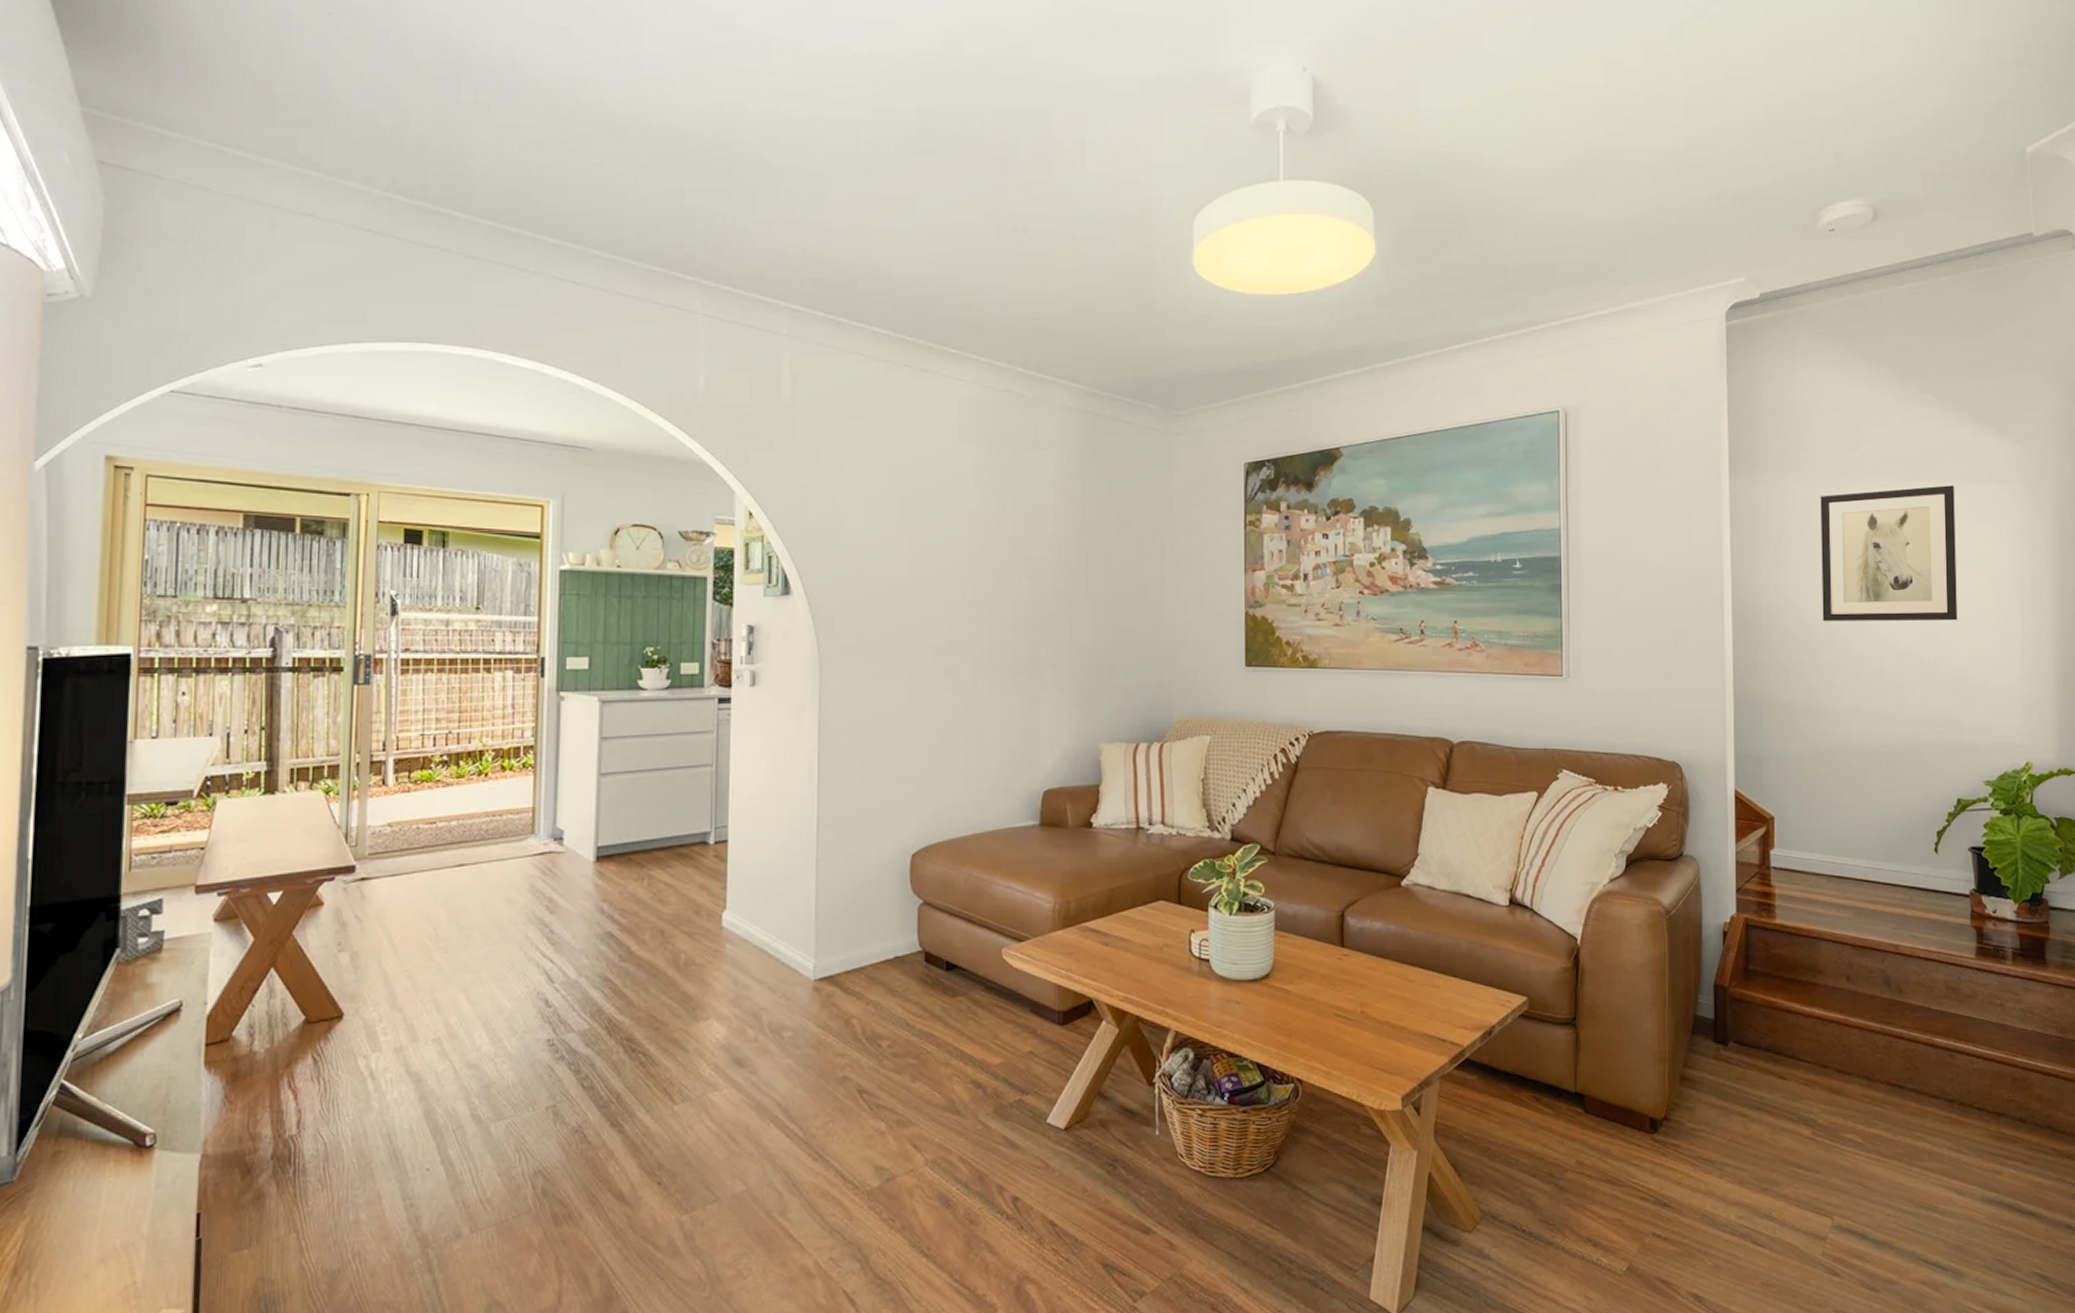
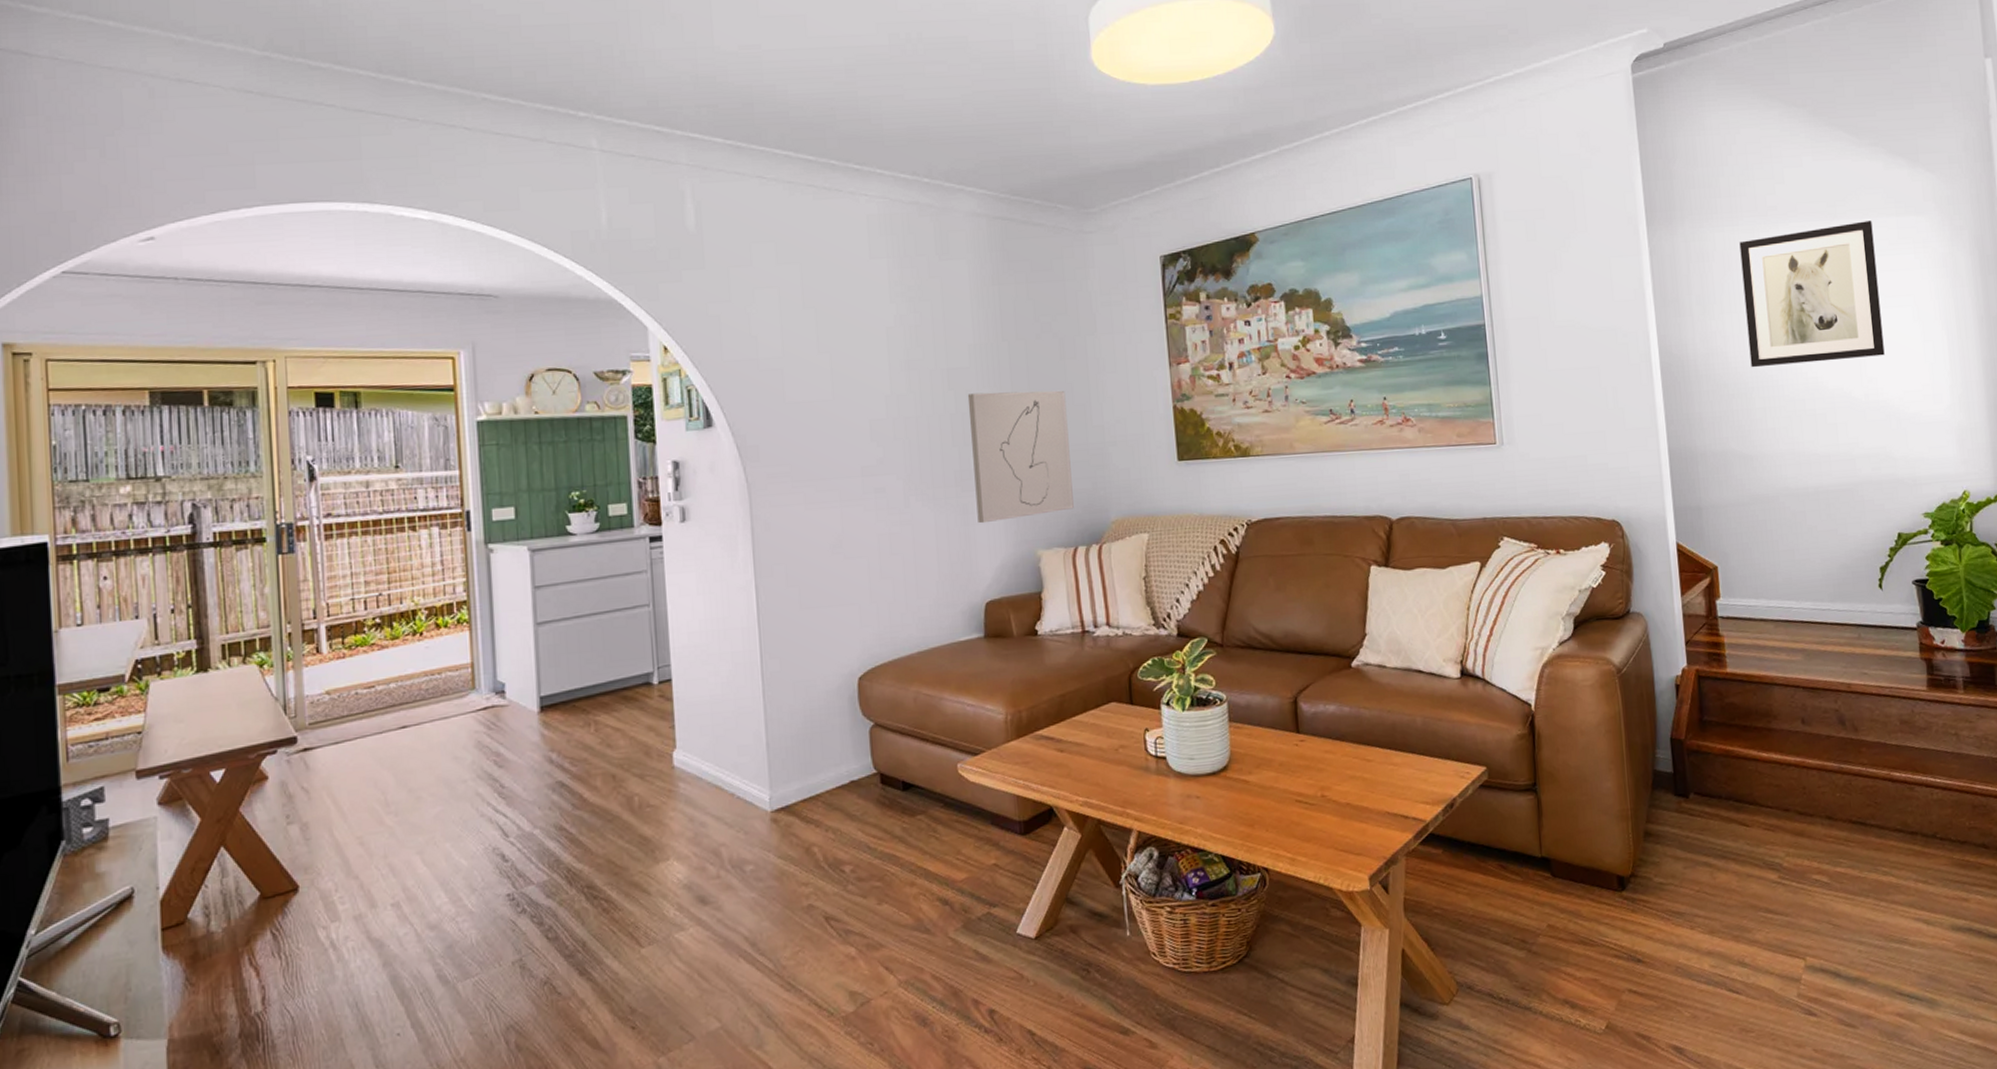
wall art: none [1042,583,1140,713] -> present [967,390,1074,524]

